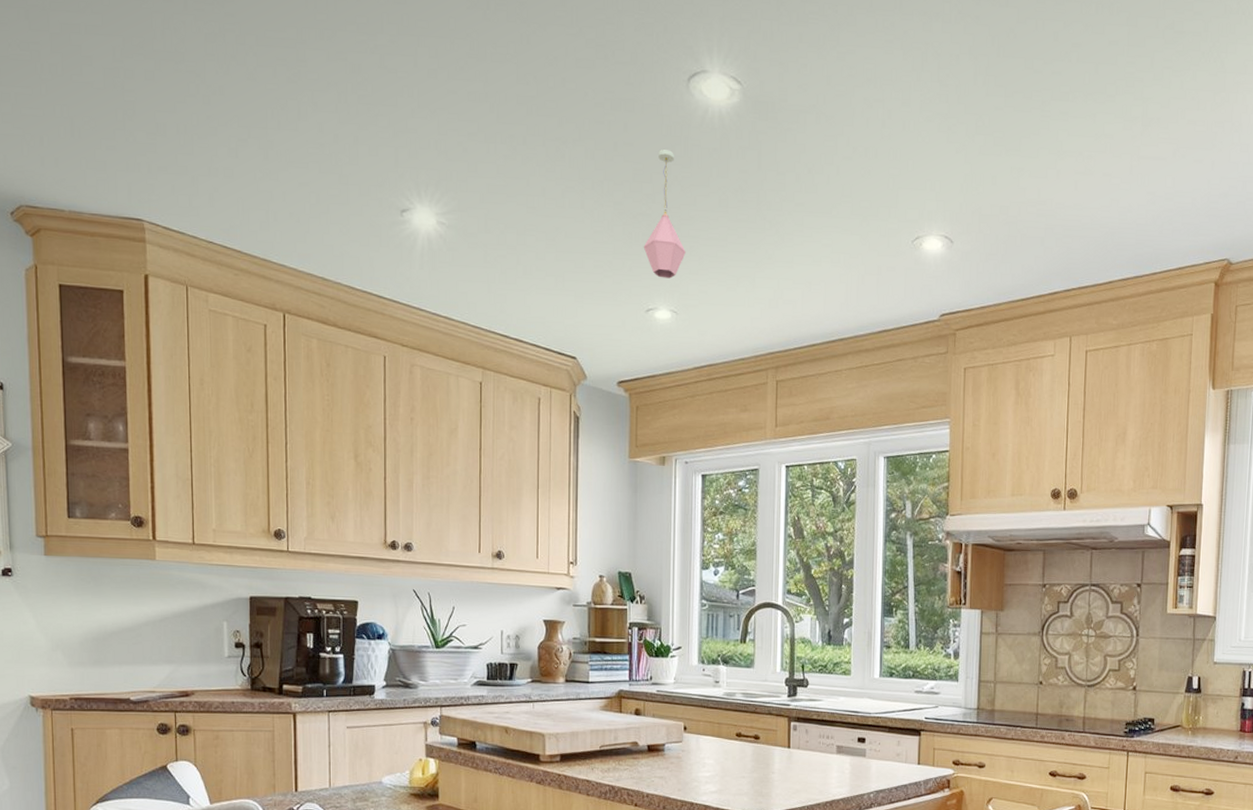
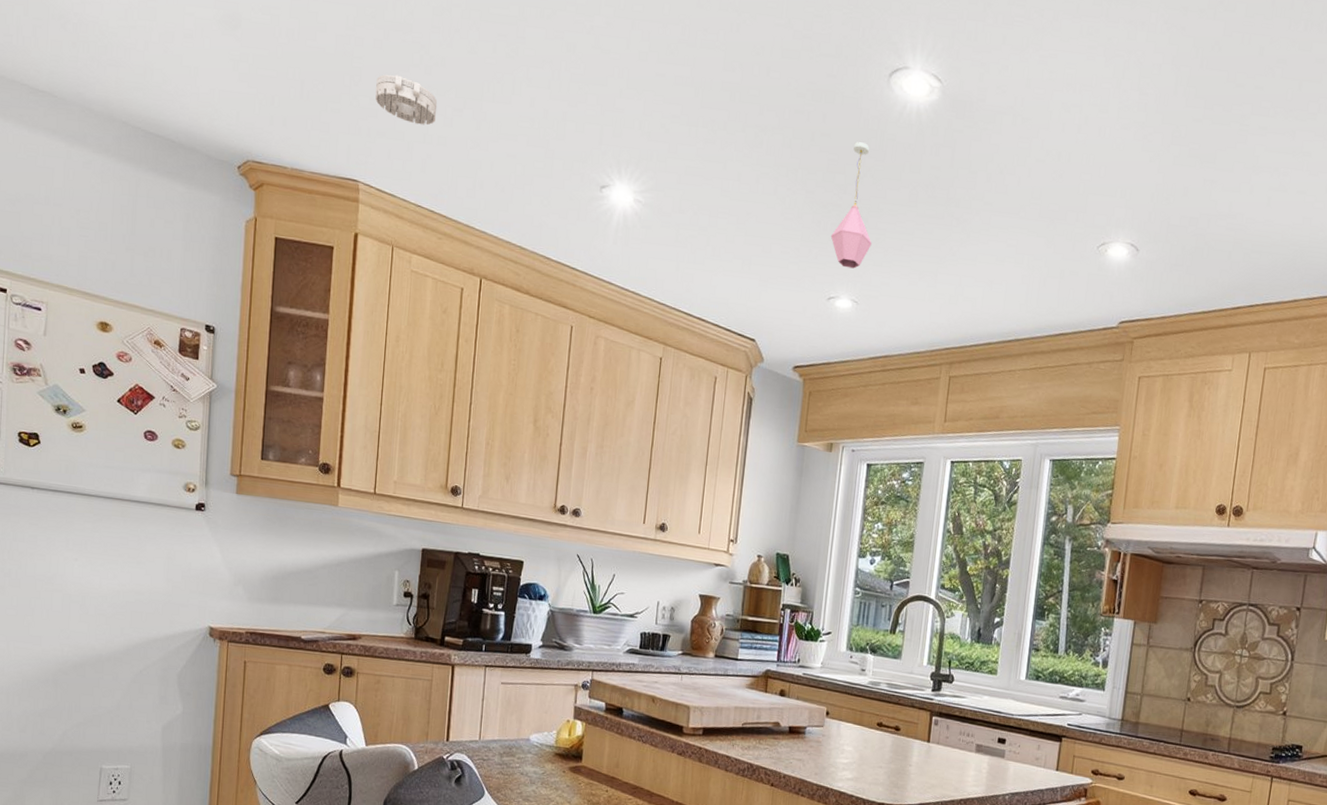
smoke detector: none [152,106,220,158] -> present [375,74,438,126]

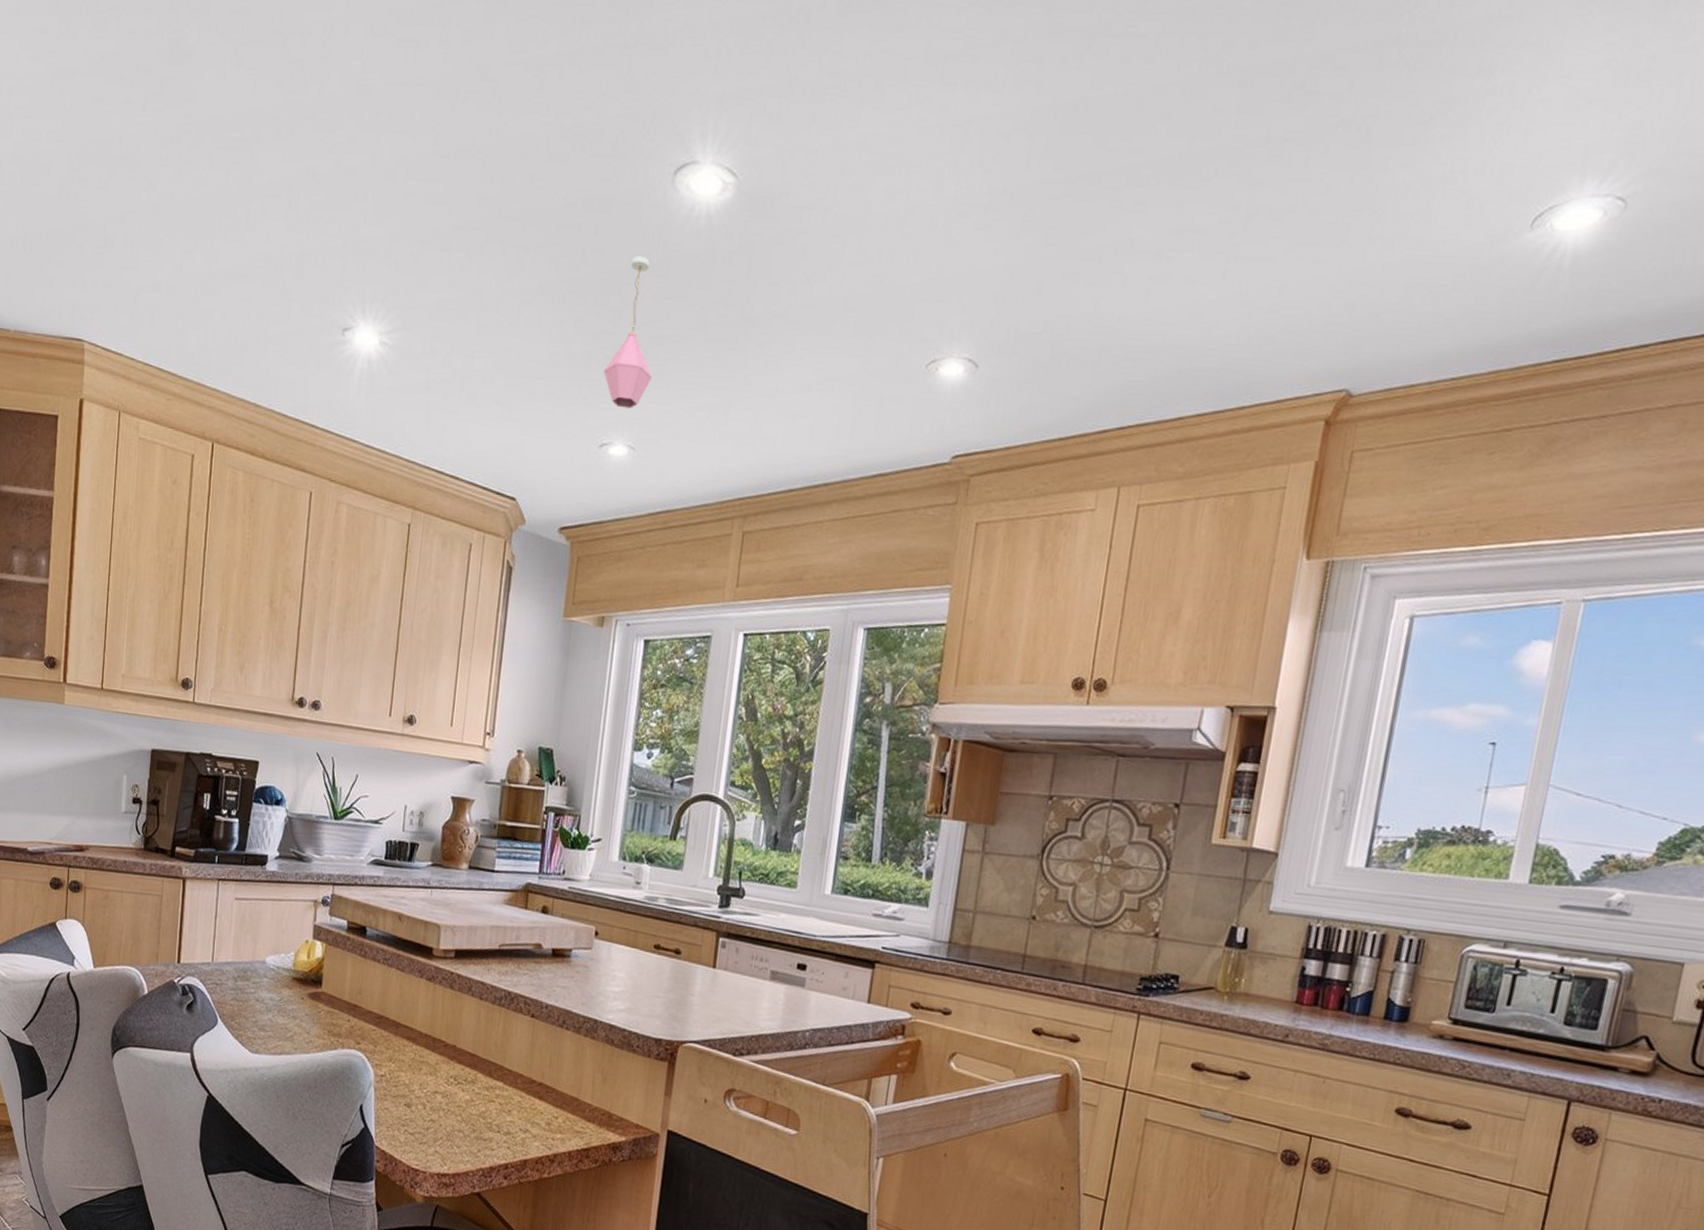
smoke detector: present [375,74,438,126] -> none [101,217,167,273]

